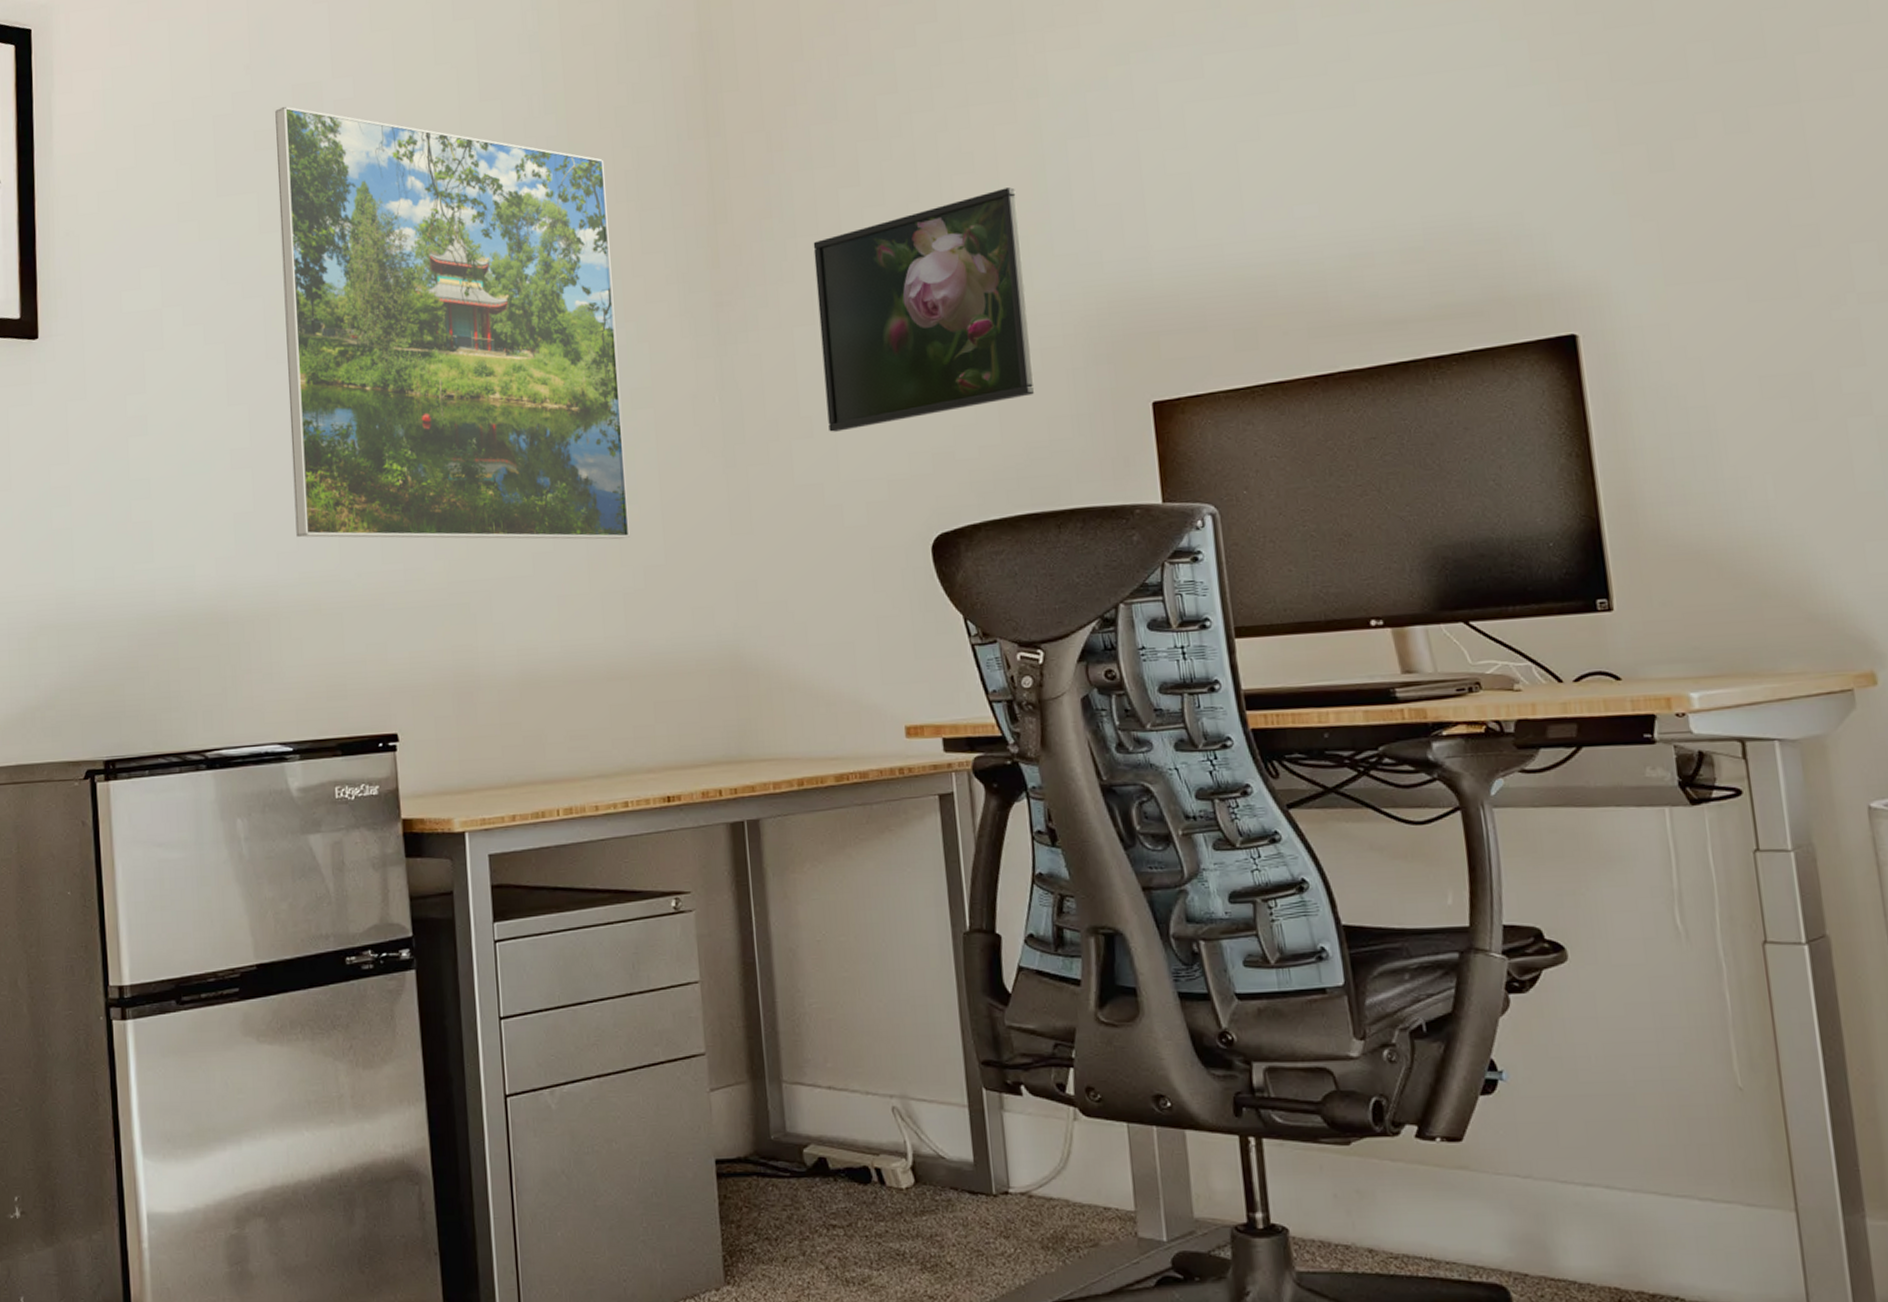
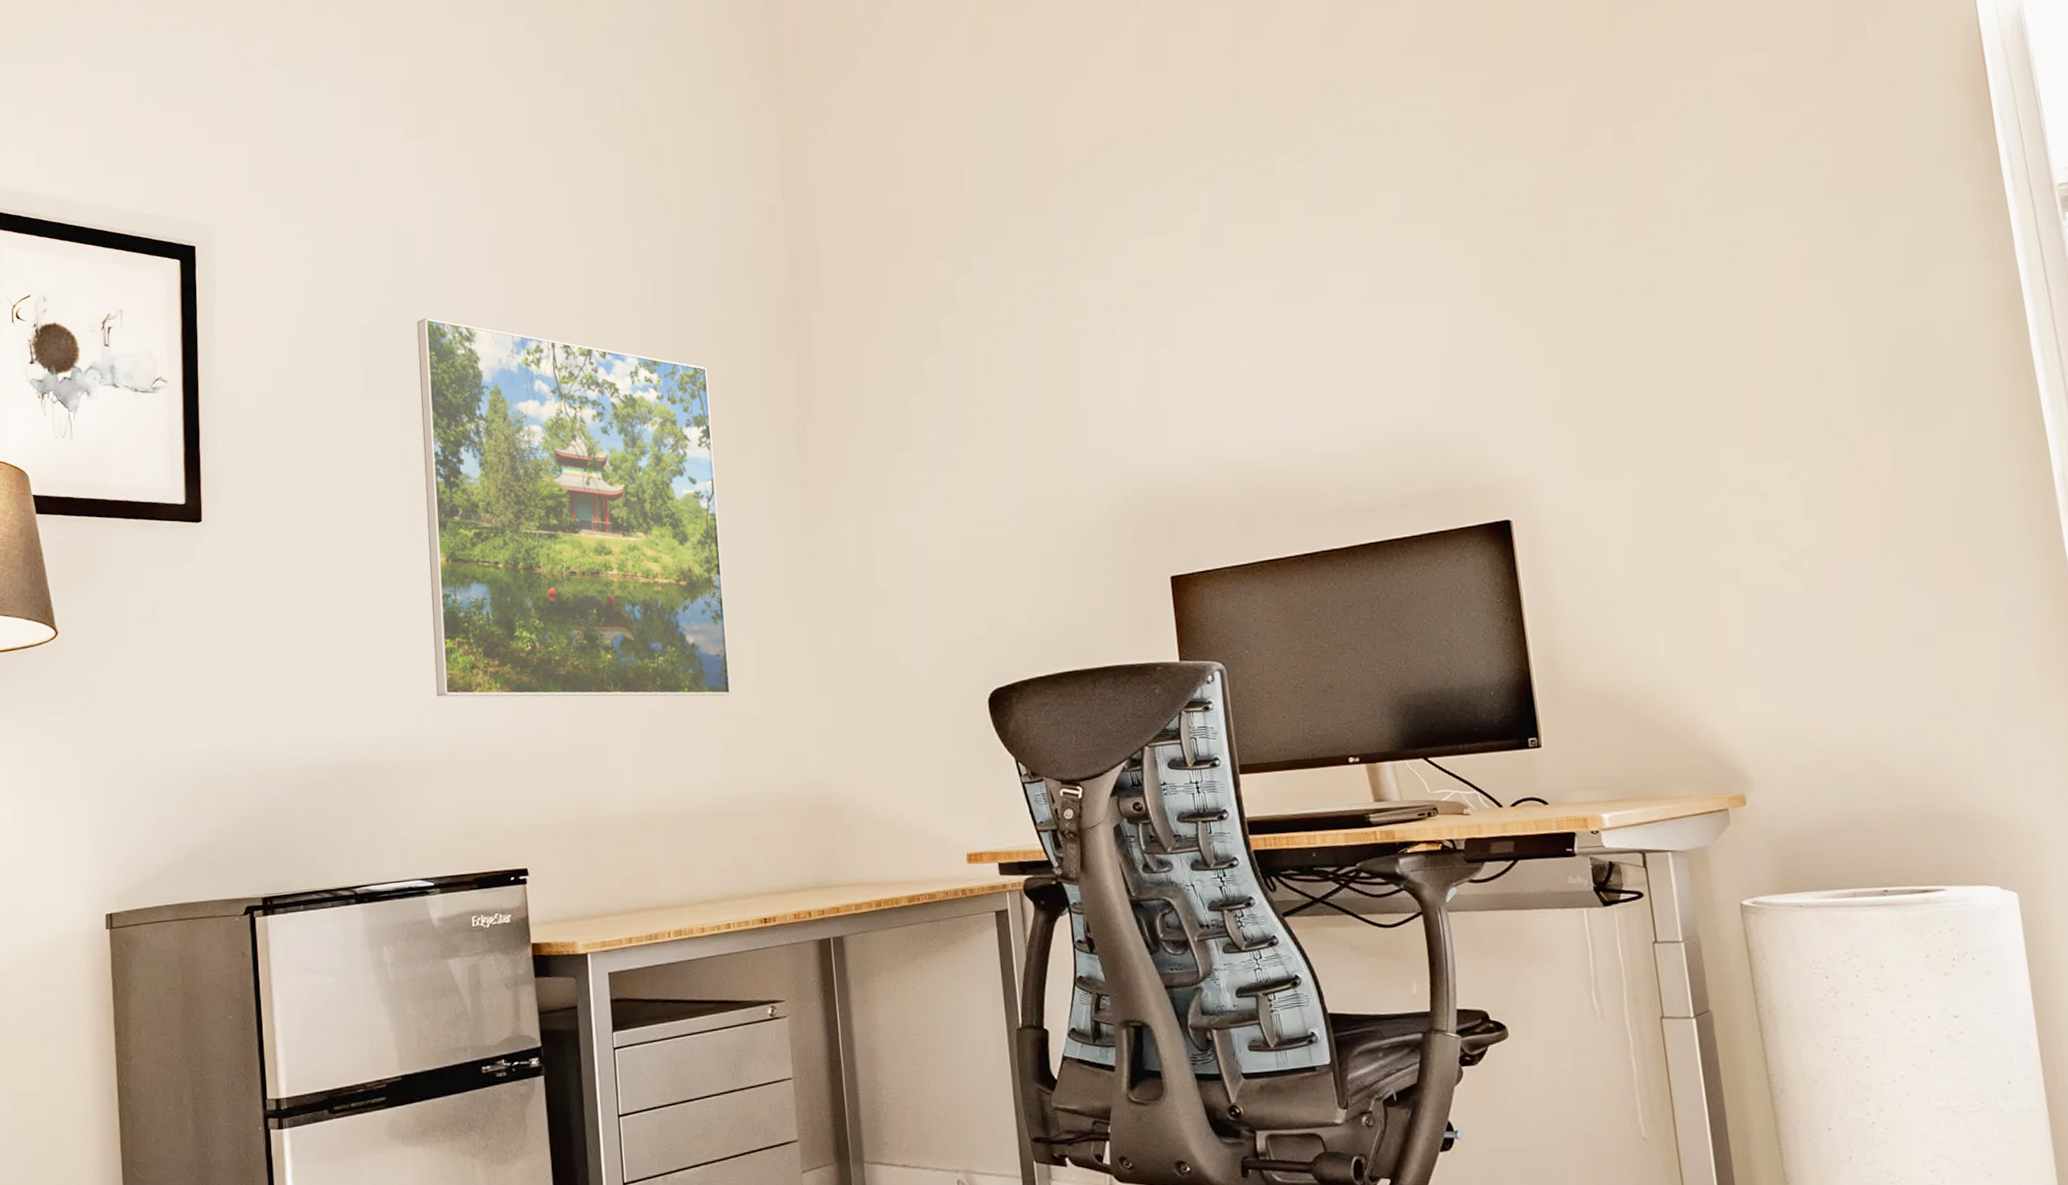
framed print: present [813,187,1035,432] -> none [887,395,1074,603]

